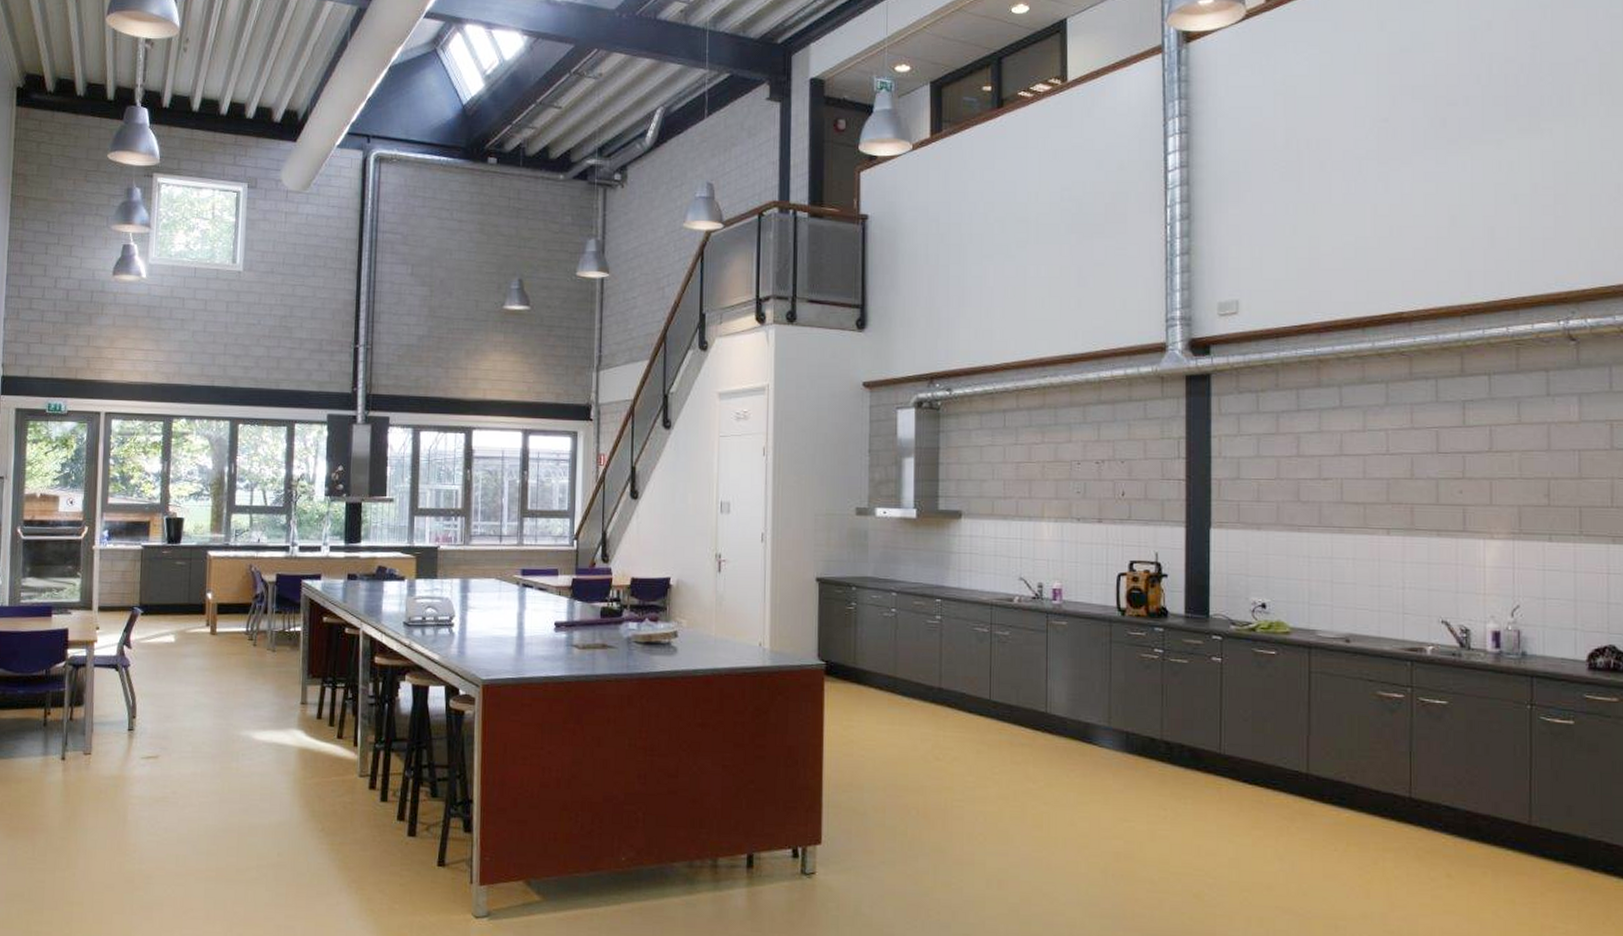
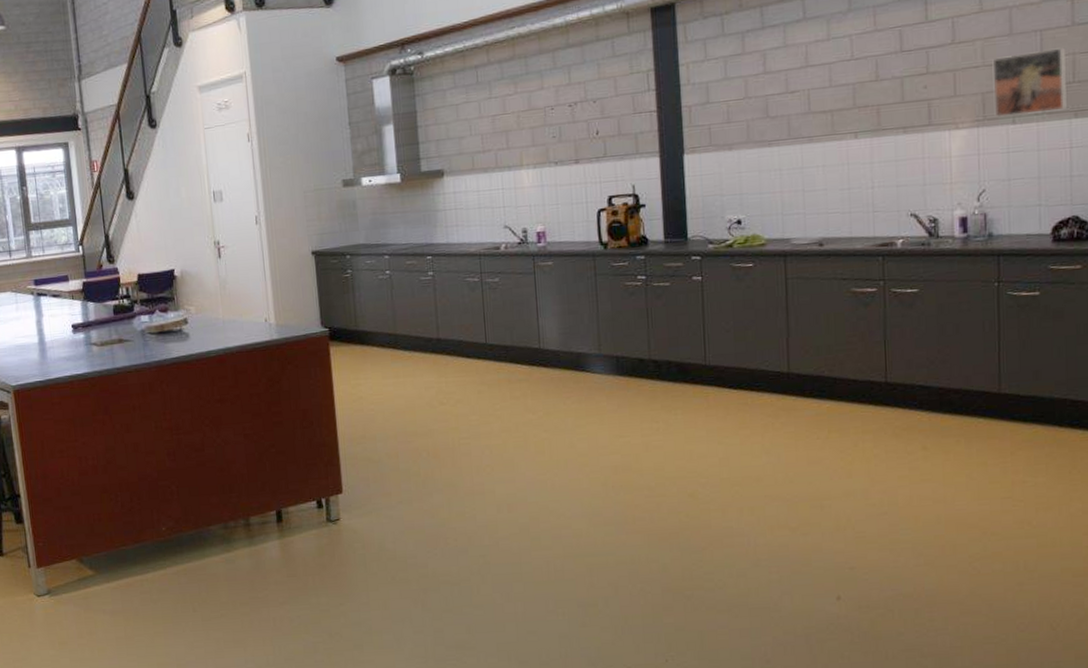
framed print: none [1529,470,1606,534] -> present [992,47,1068,117]

